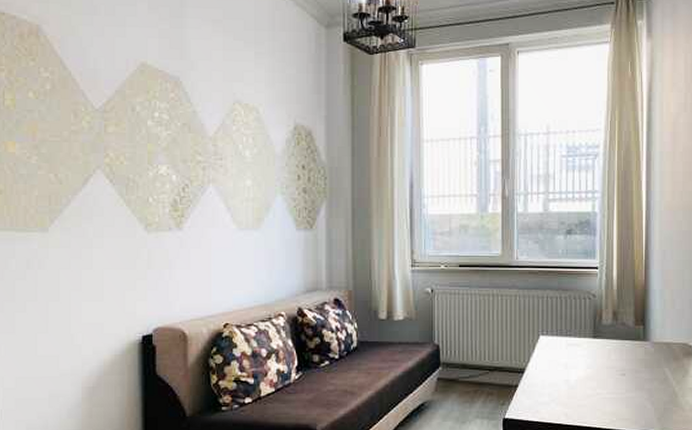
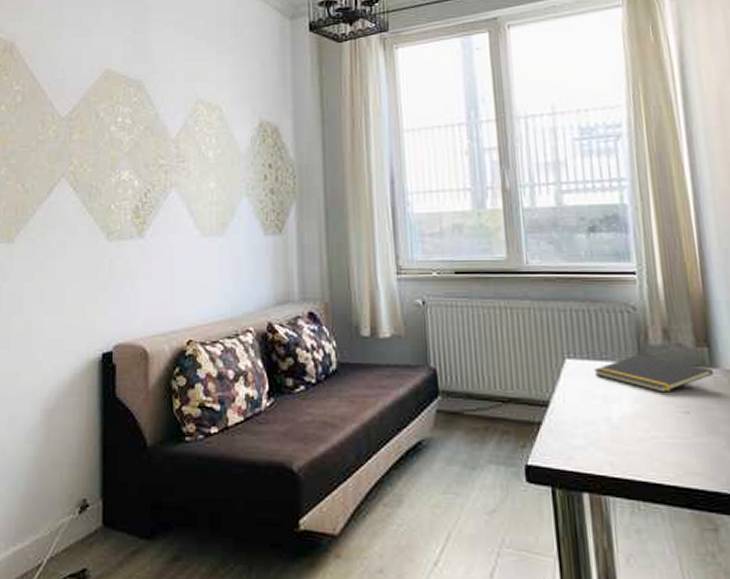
notepad: none [560,332,645,360] -> present [594,355,713,393]

